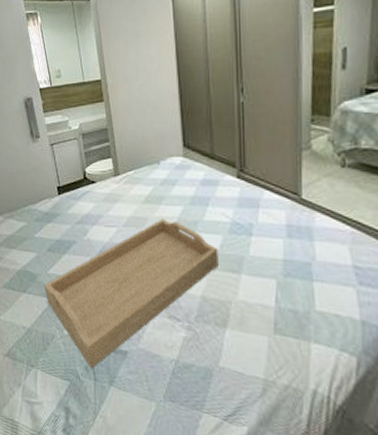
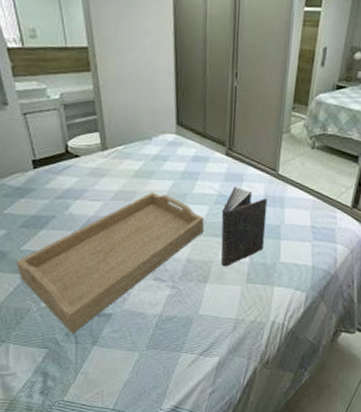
book: none [237,214,292,311] -> present [221,187,268,267]

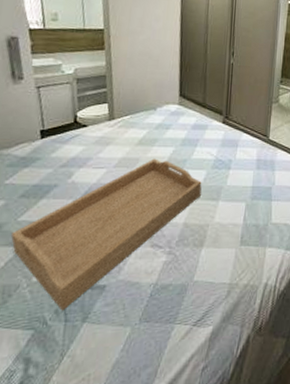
book: present [221,187,268,267] -> none [216,152,260,230]

